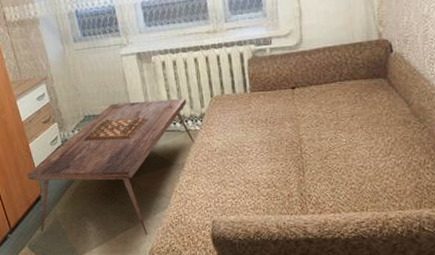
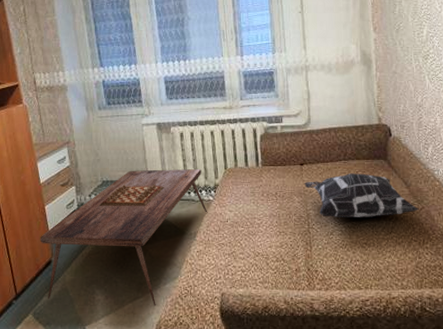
decorative pillow: none [296,94,421,142] -> present [304,173,419,218]

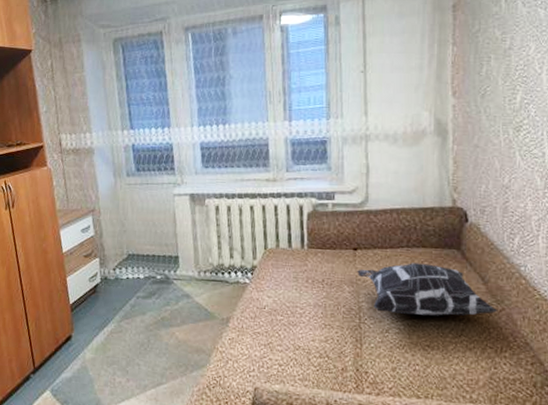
coffee table: present [40,168,208,306] -> none [60,244,243,395]

